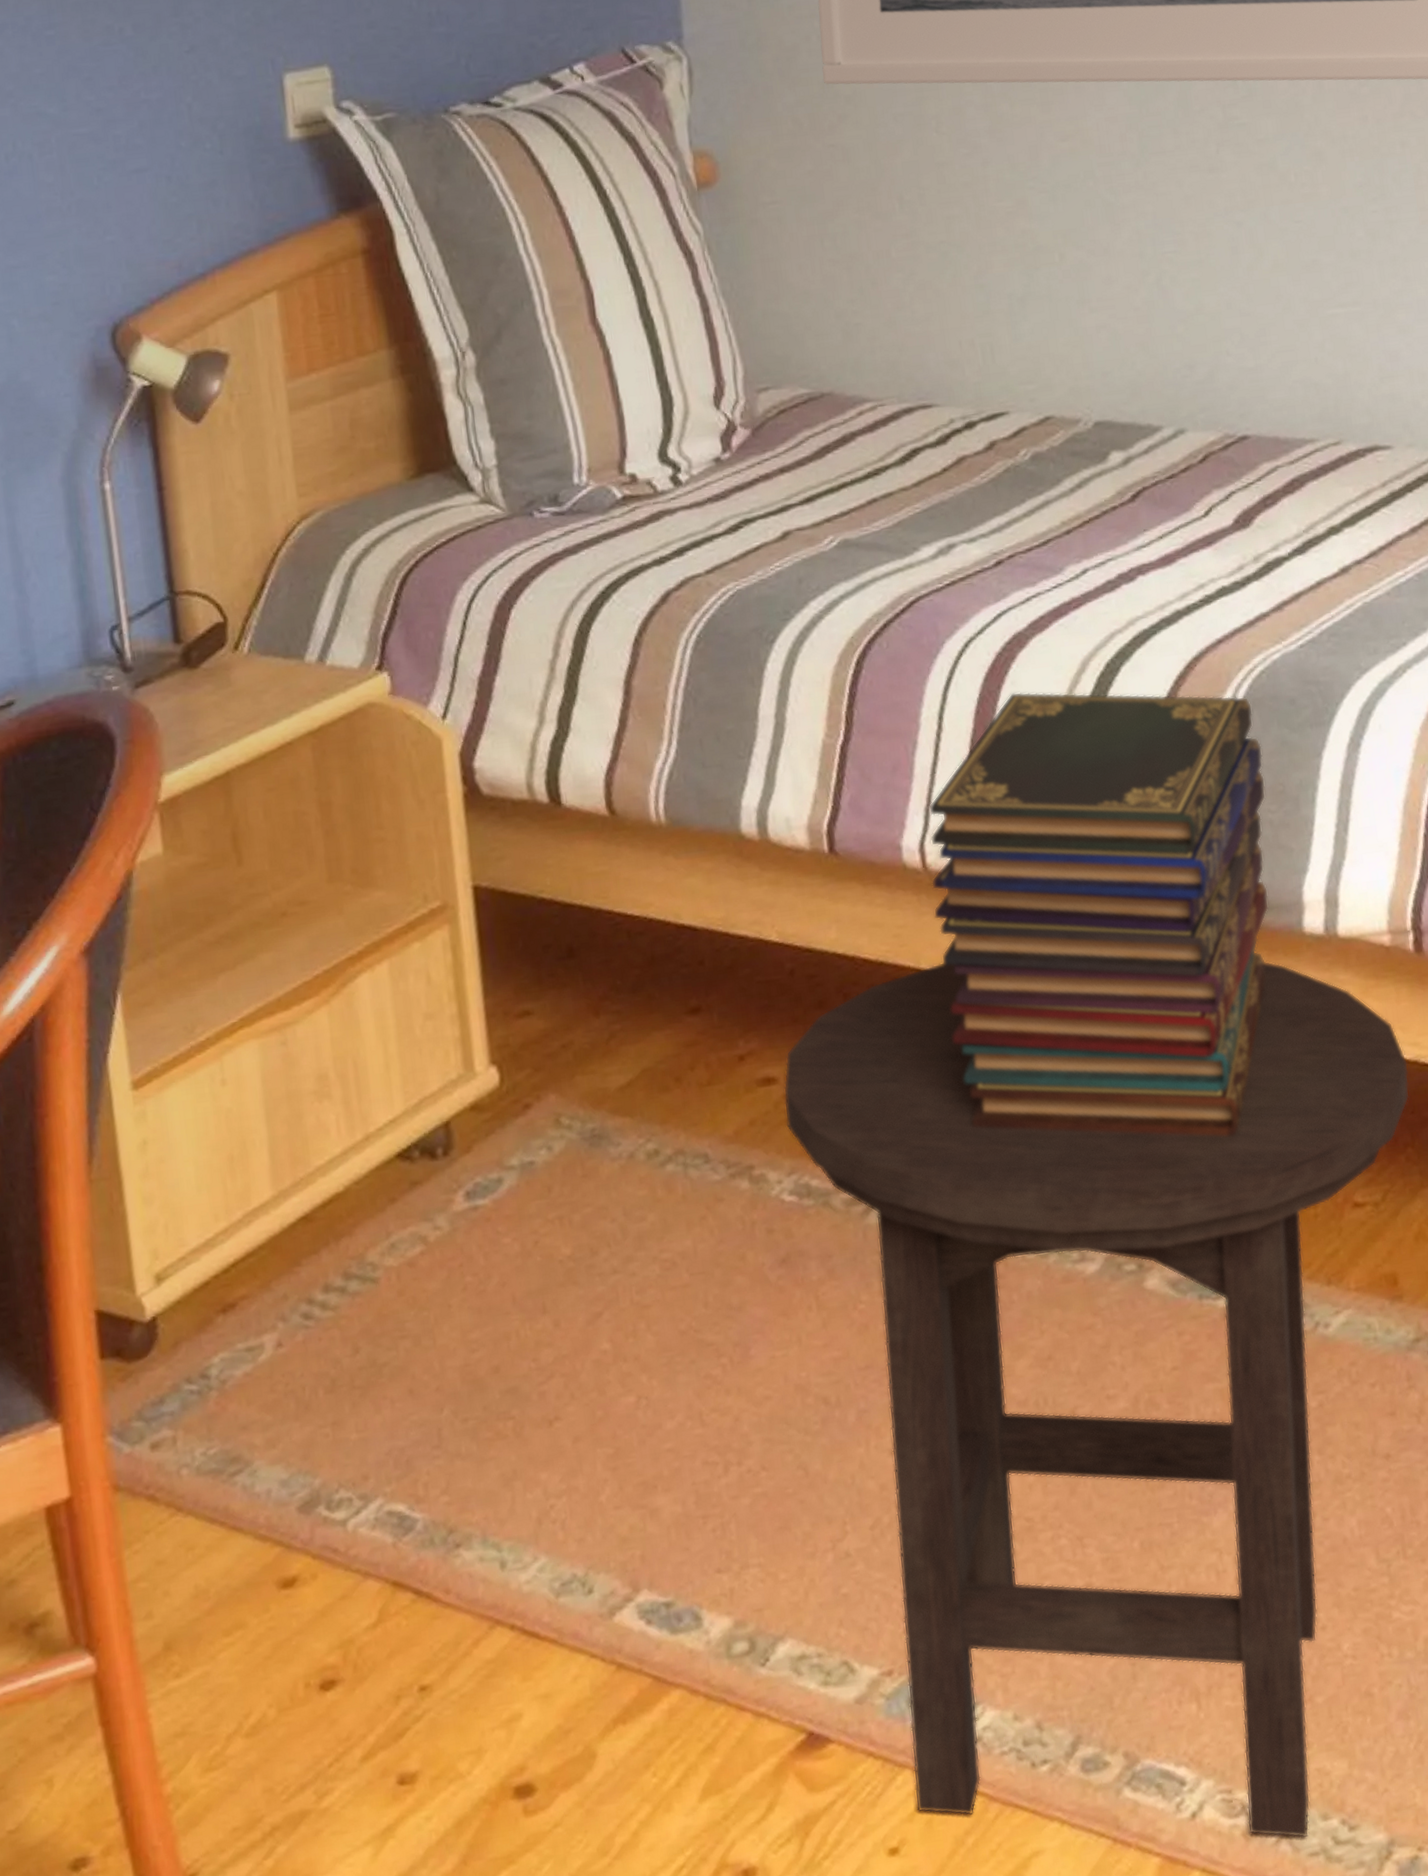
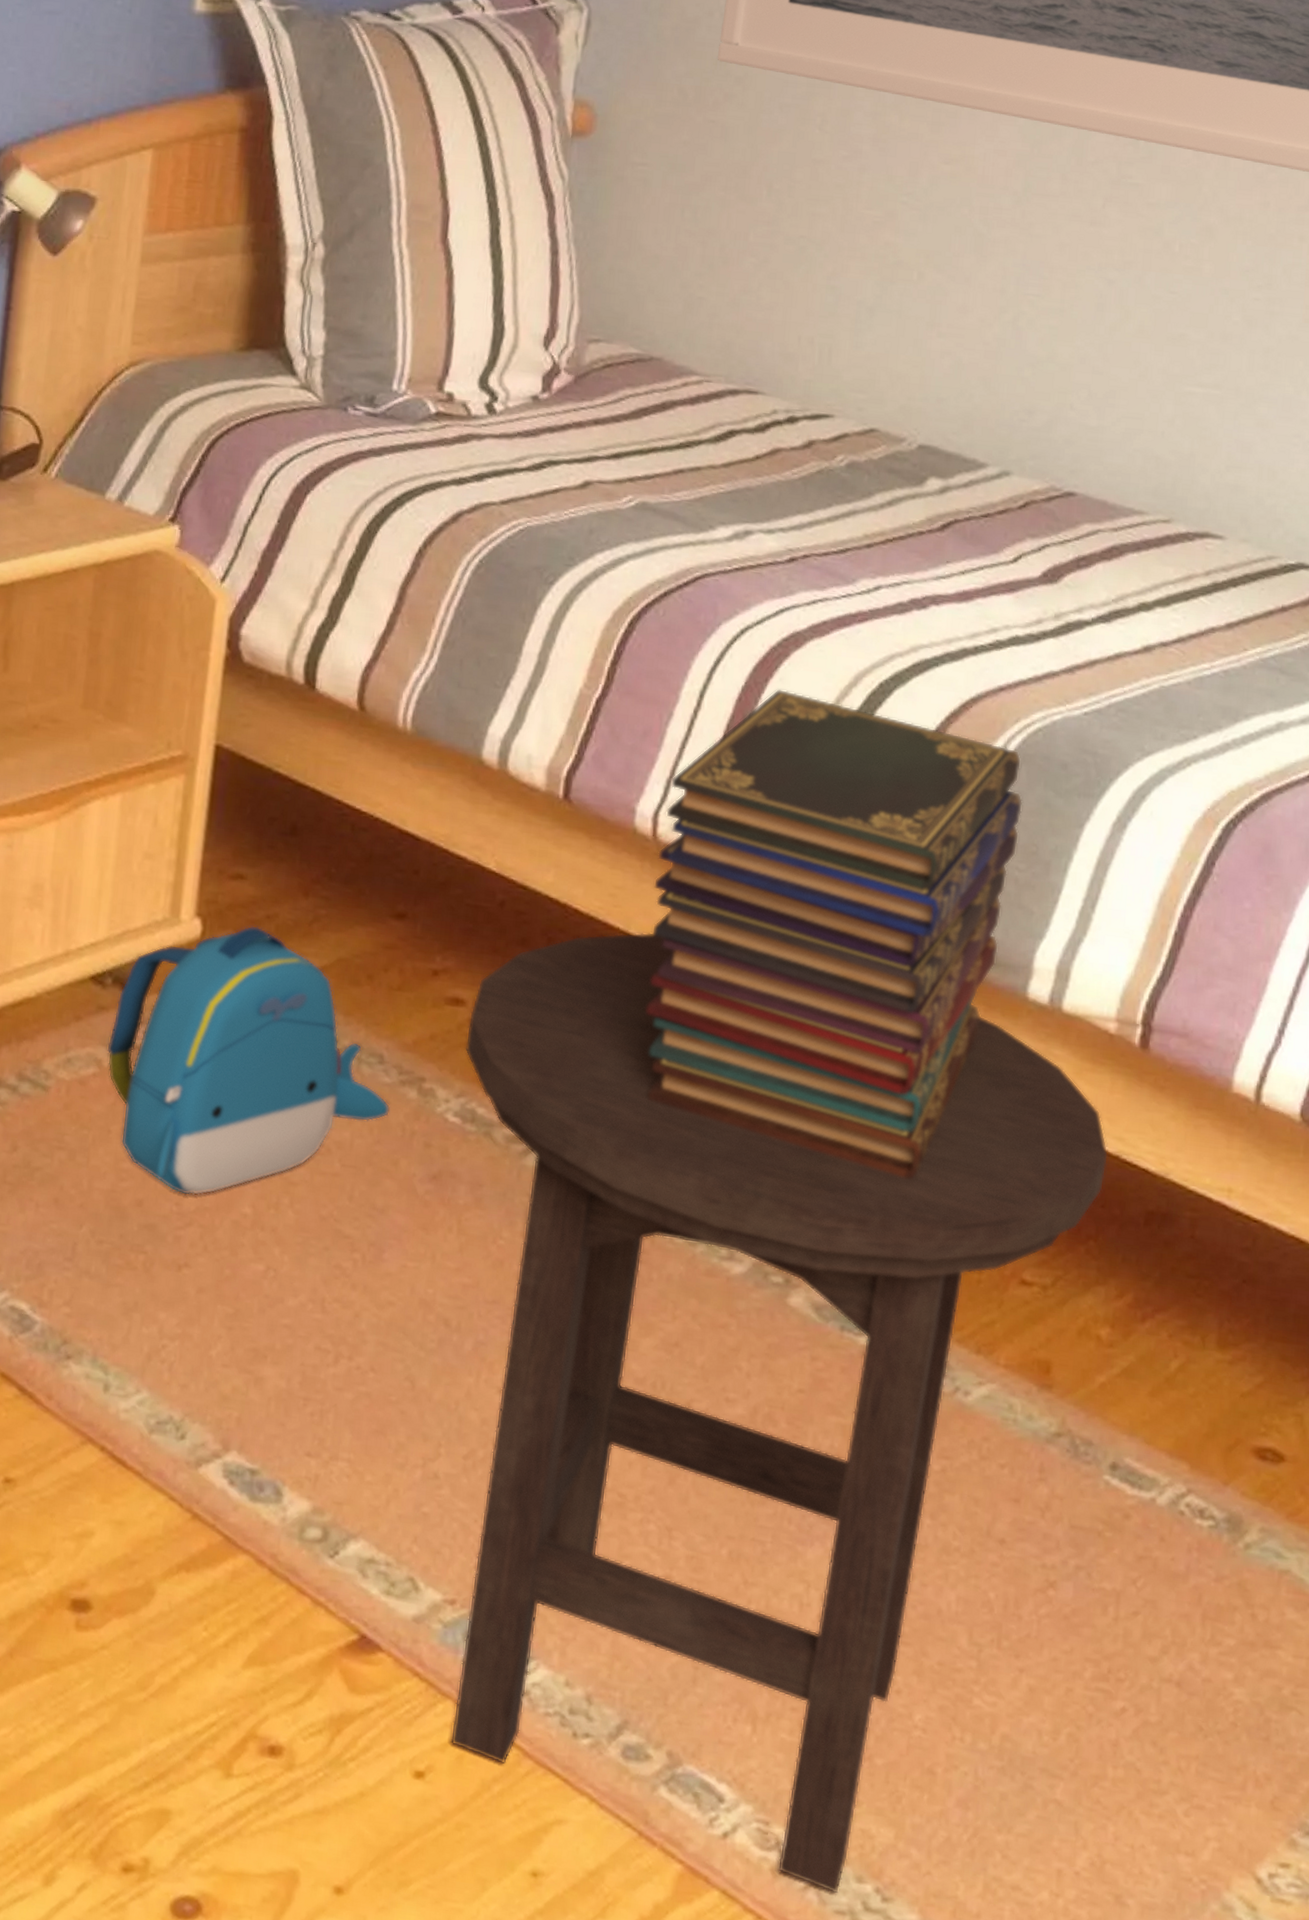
backpack: none [428,1058,727,1349] -> present [107,925,391,1195]

